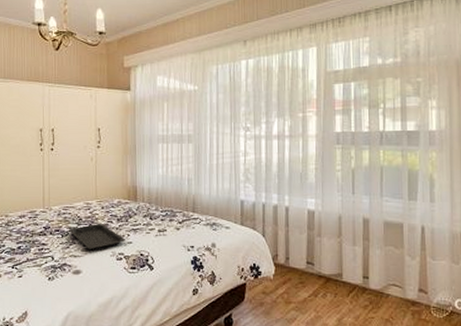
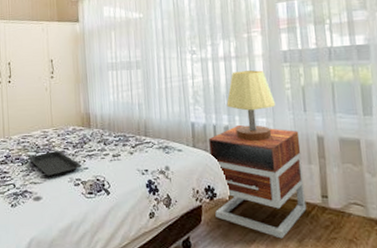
nightstand: none [257,205,348,317] -> present [209,125,307,239]
table lamp: none [277,150,326,221] -> present [226,70,276,141]

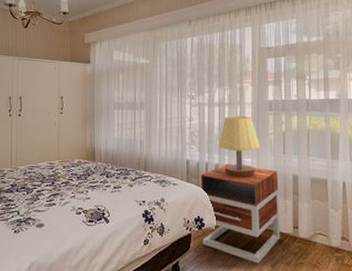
serving tray: present [28,150,83,177] -> none [34,180,85,206]

